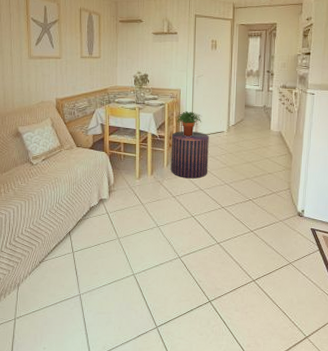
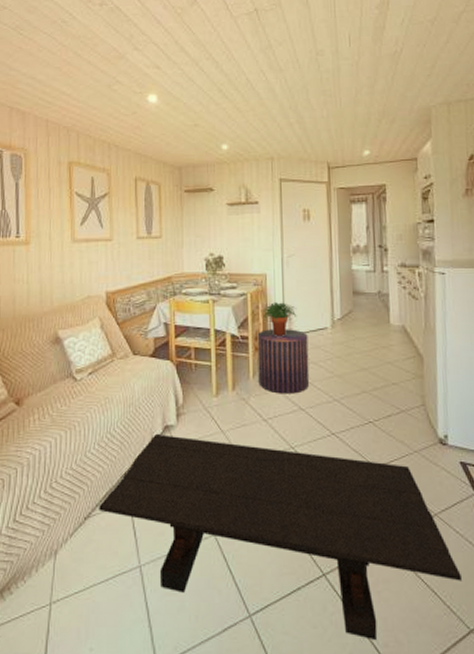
coffee table: none [50,204,304,343] -> present [99,433,461,641]

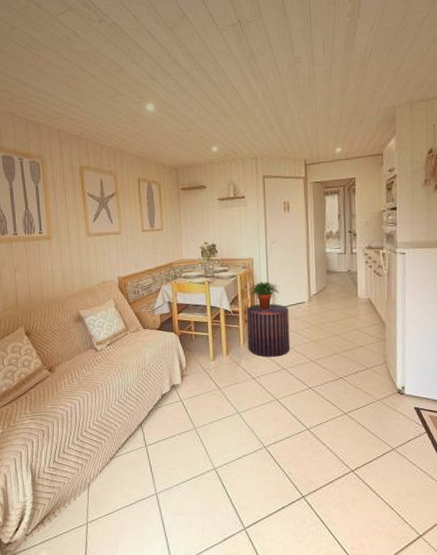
coffee table: present [99,433,461,641] -> none [121,391,413,545]

